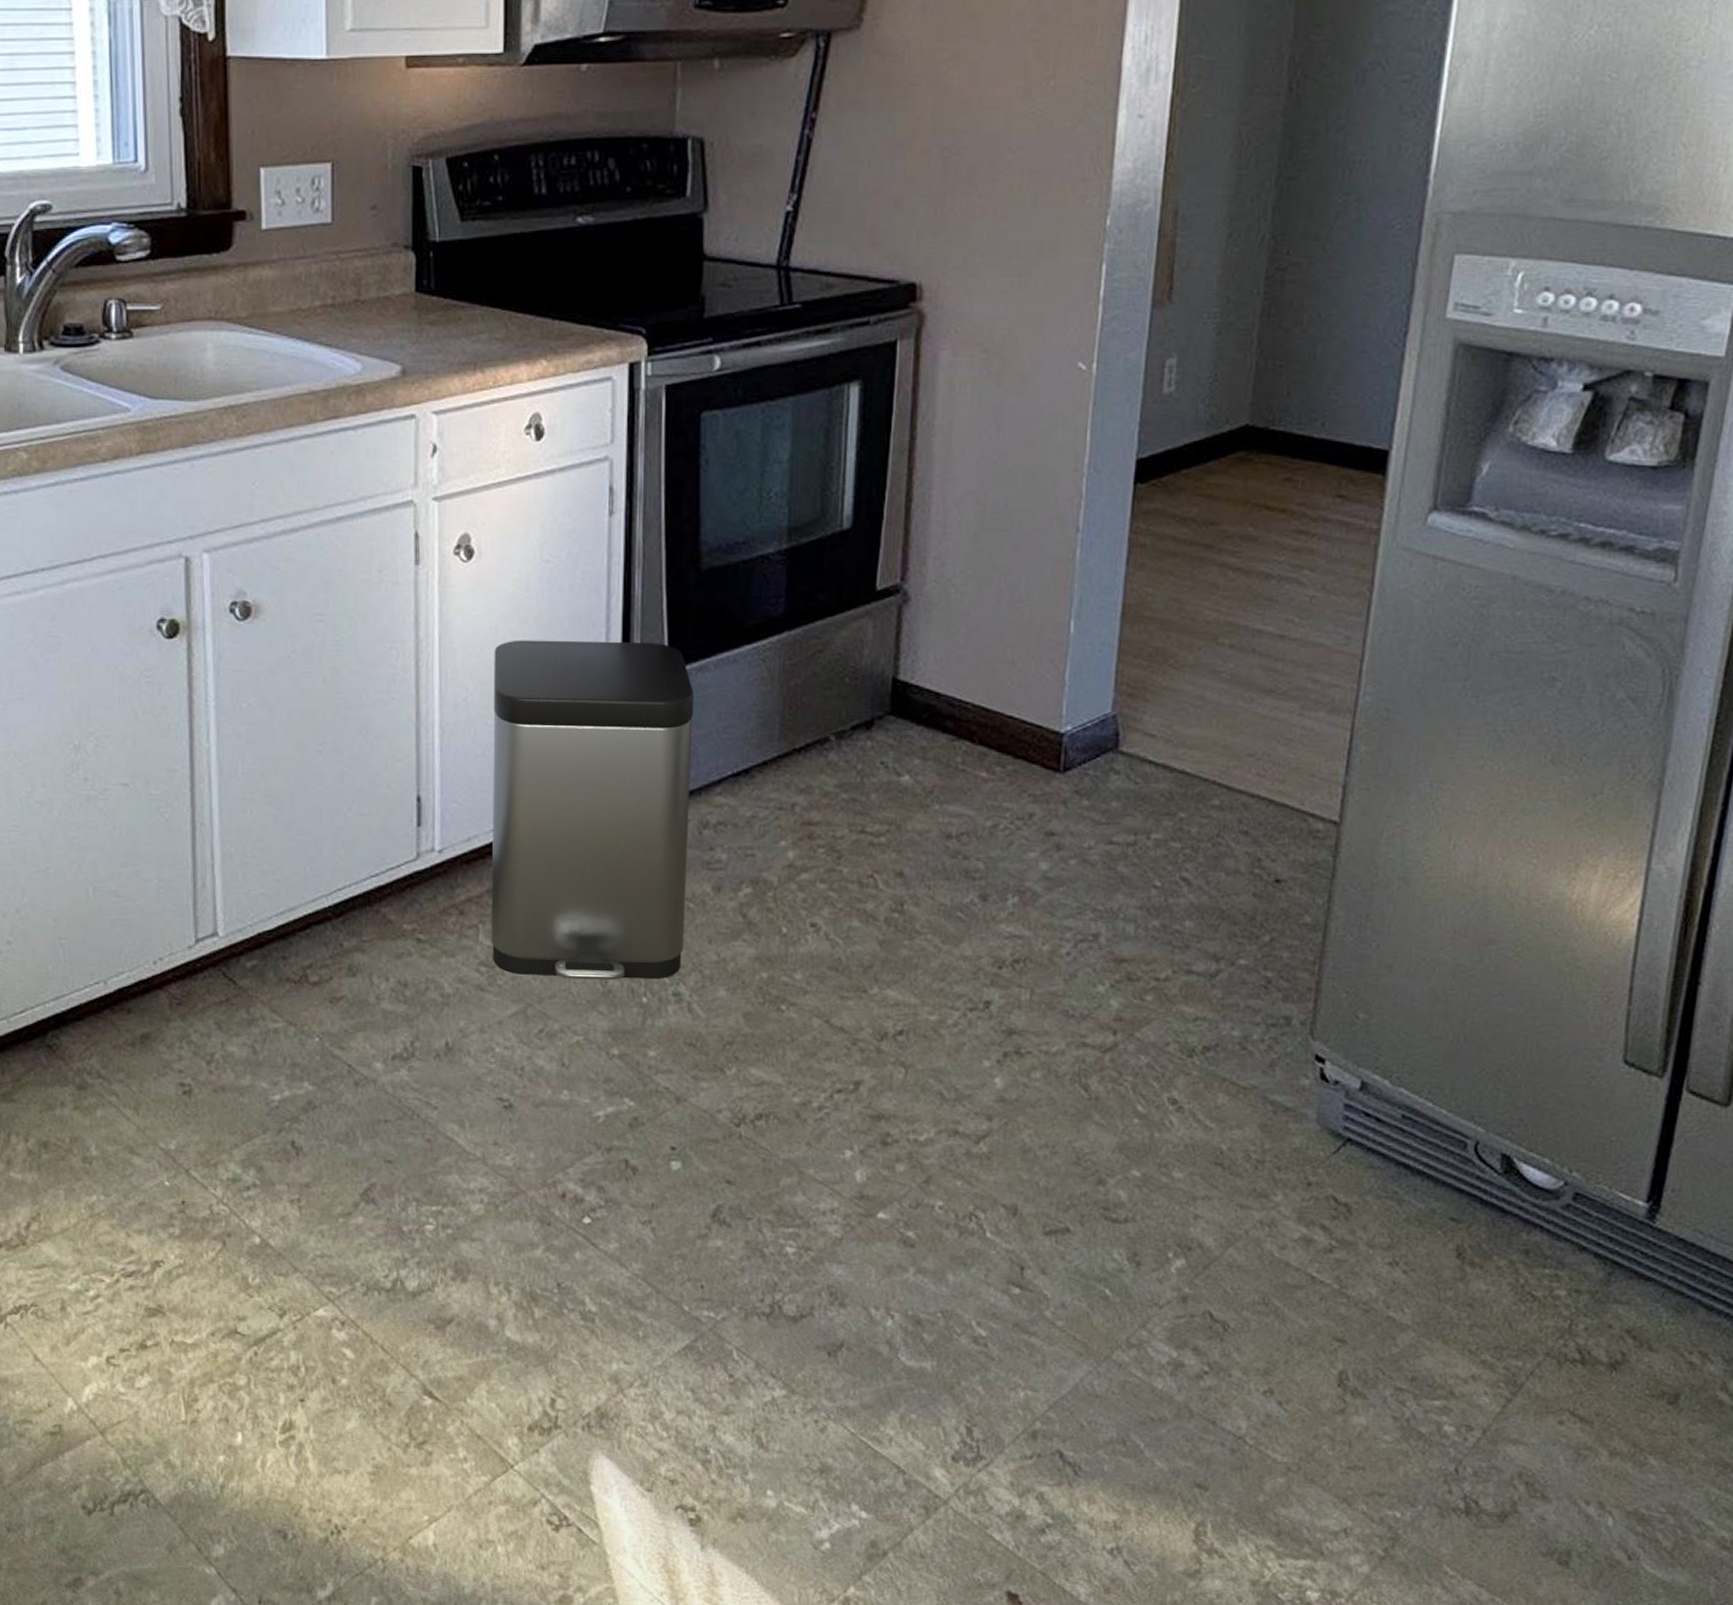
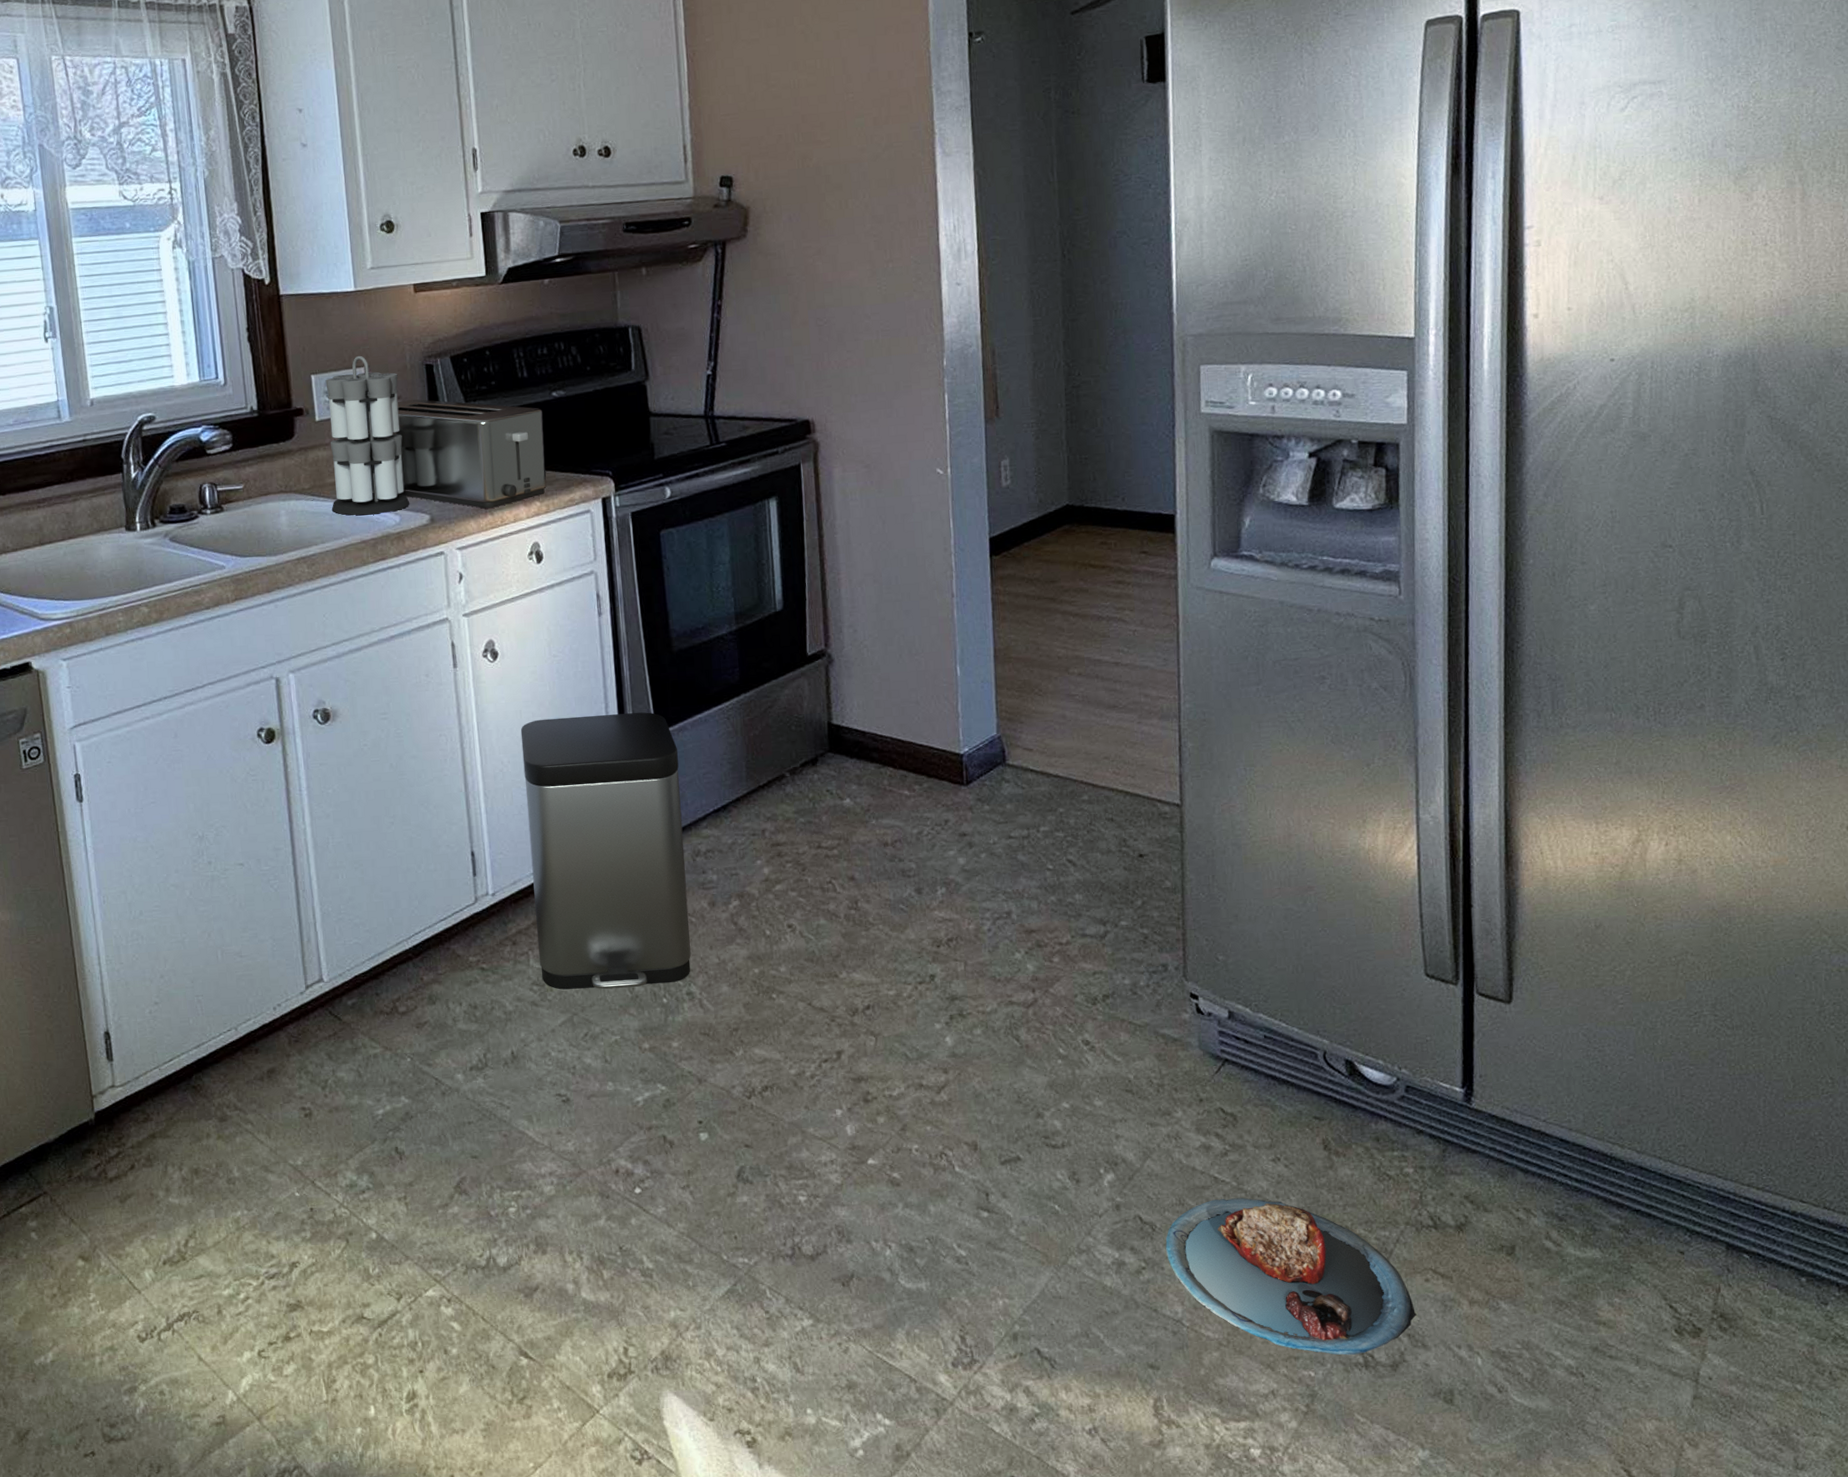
spice rack: none [273,146,377,359] -> present [325,355,410,516]
toaster: none [319,211,562,363] -> present [361,399,547,509]
pet bowl: none [1237,1302,1541,1499] -> present [1165,1198,1417,1355]

